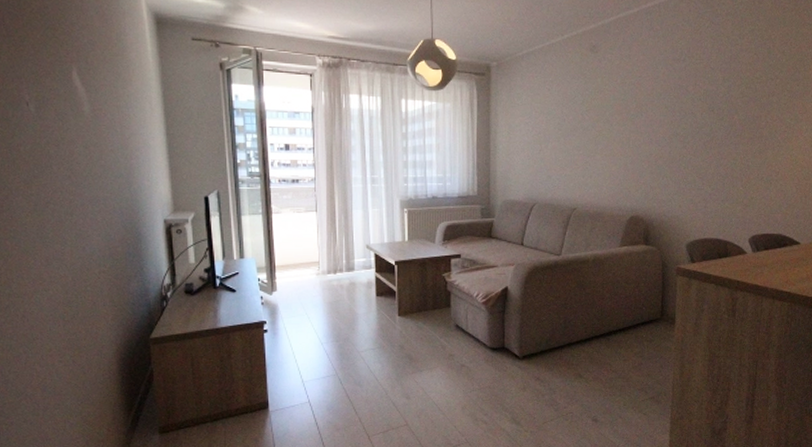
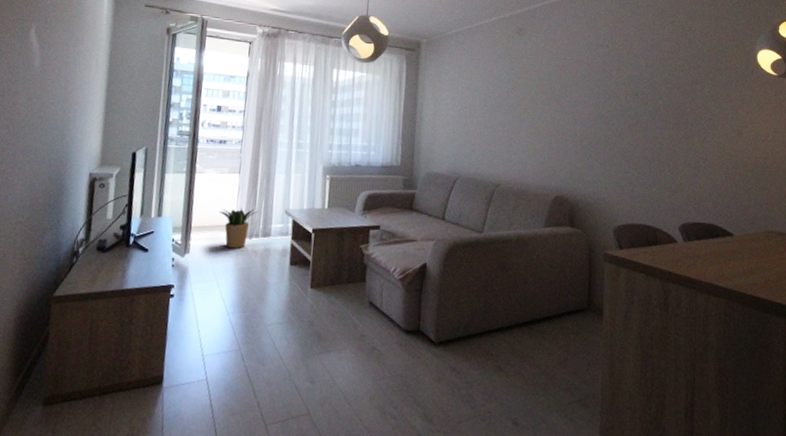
potted plant: none [300,245,341,285] -> present [218,208,259,249]

